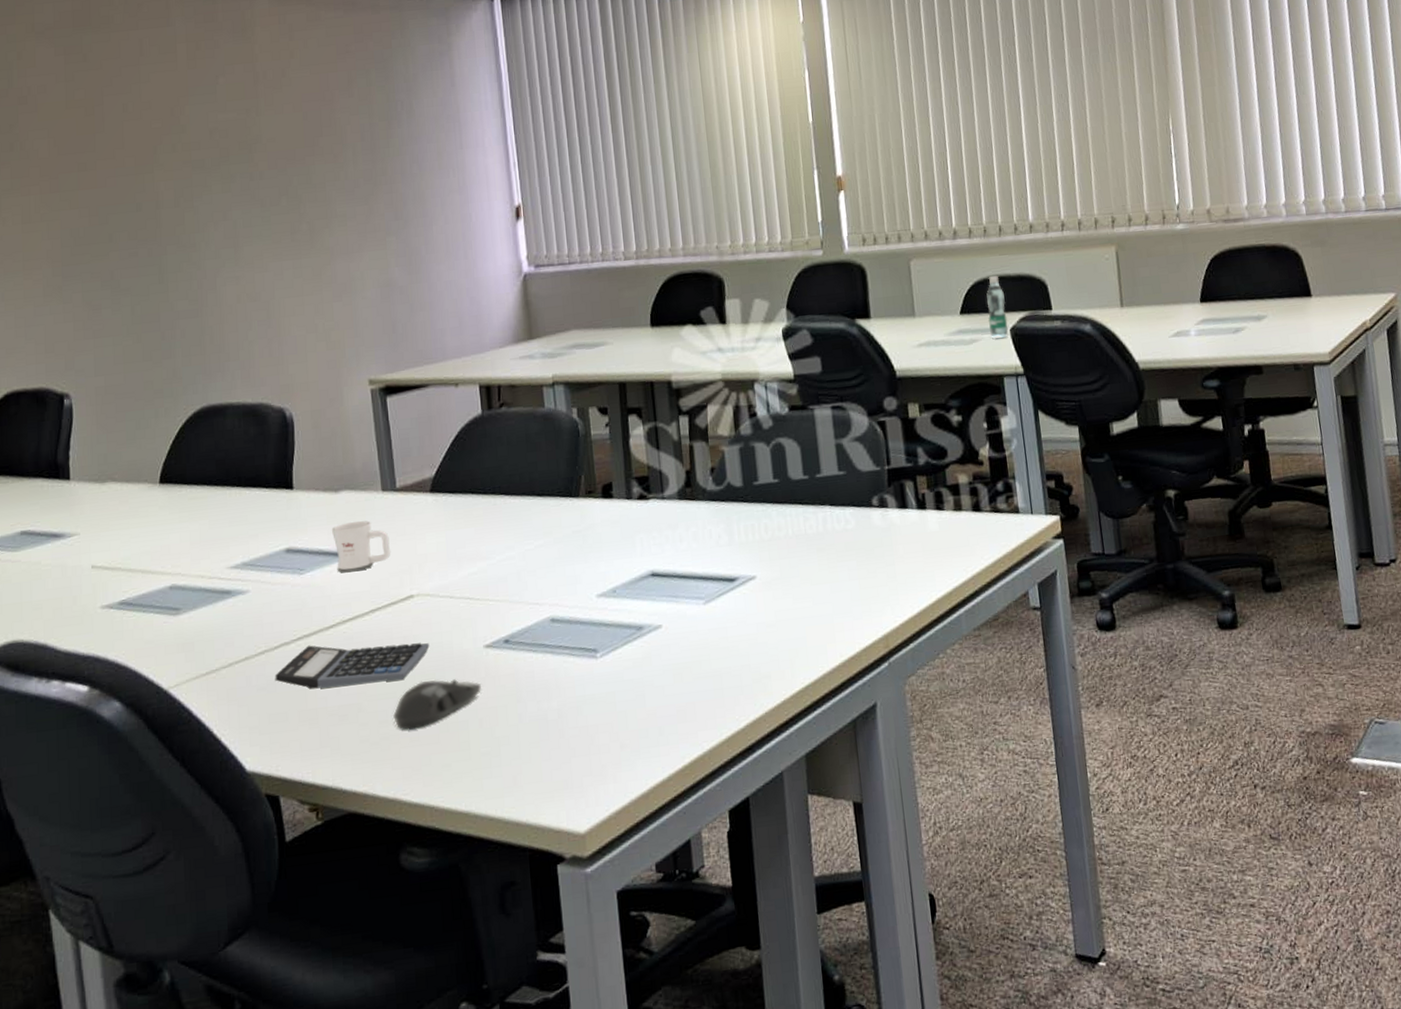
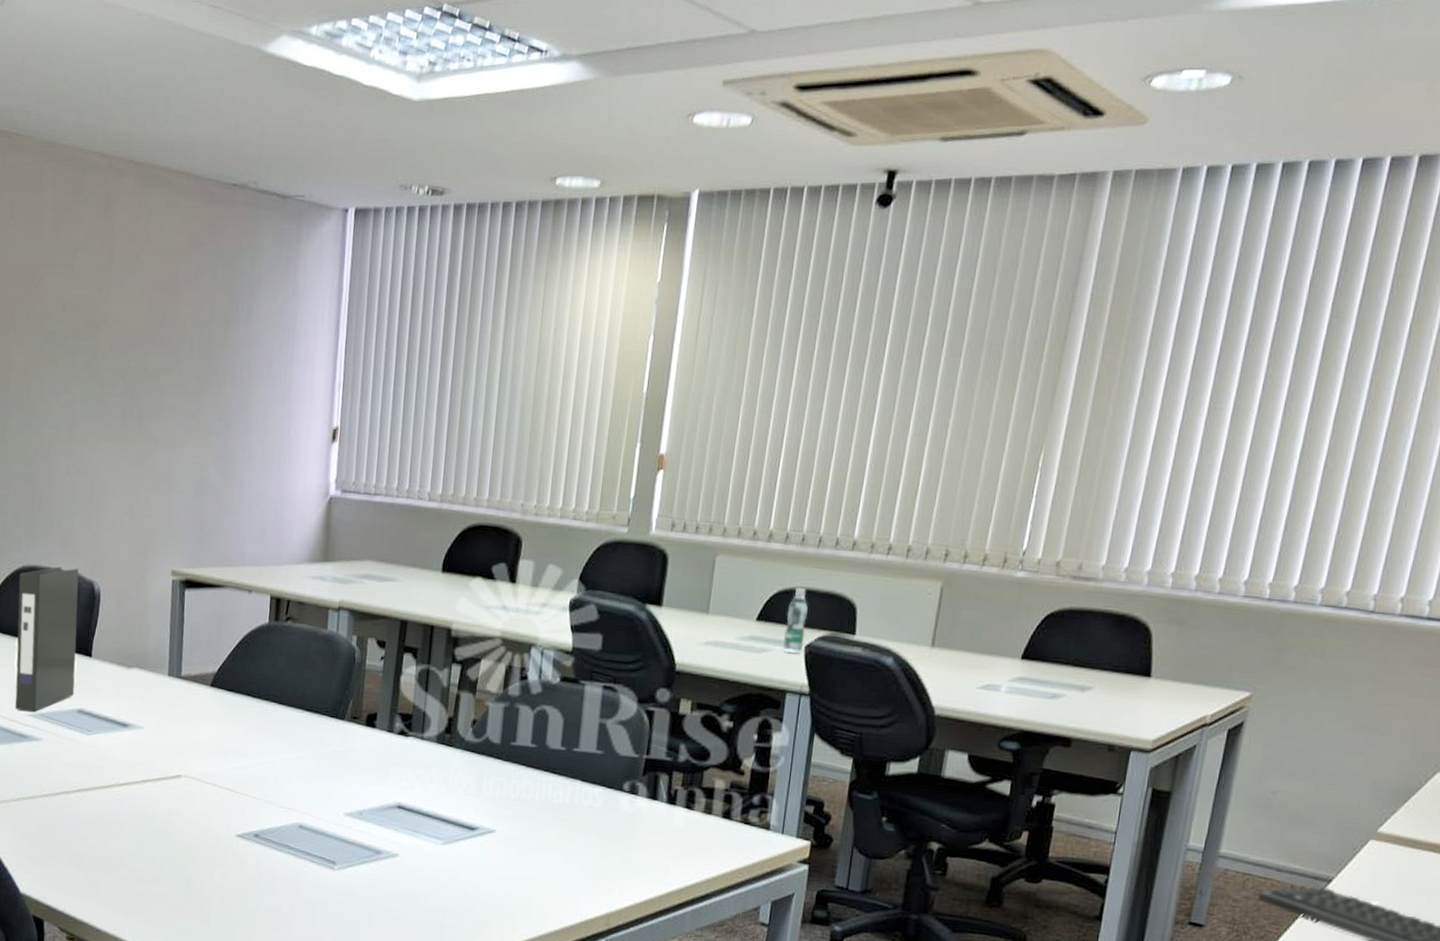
binder: none [199,397,279,565] -> present [15,566,79,712]
calculator: present [275,643,430,689] -> none [53,798,189,847]
mug: present [332,521,391,573] -> none [119,697,168,744]
computer mouse: present [393,679,481,730] -> none [148,852,228,892]

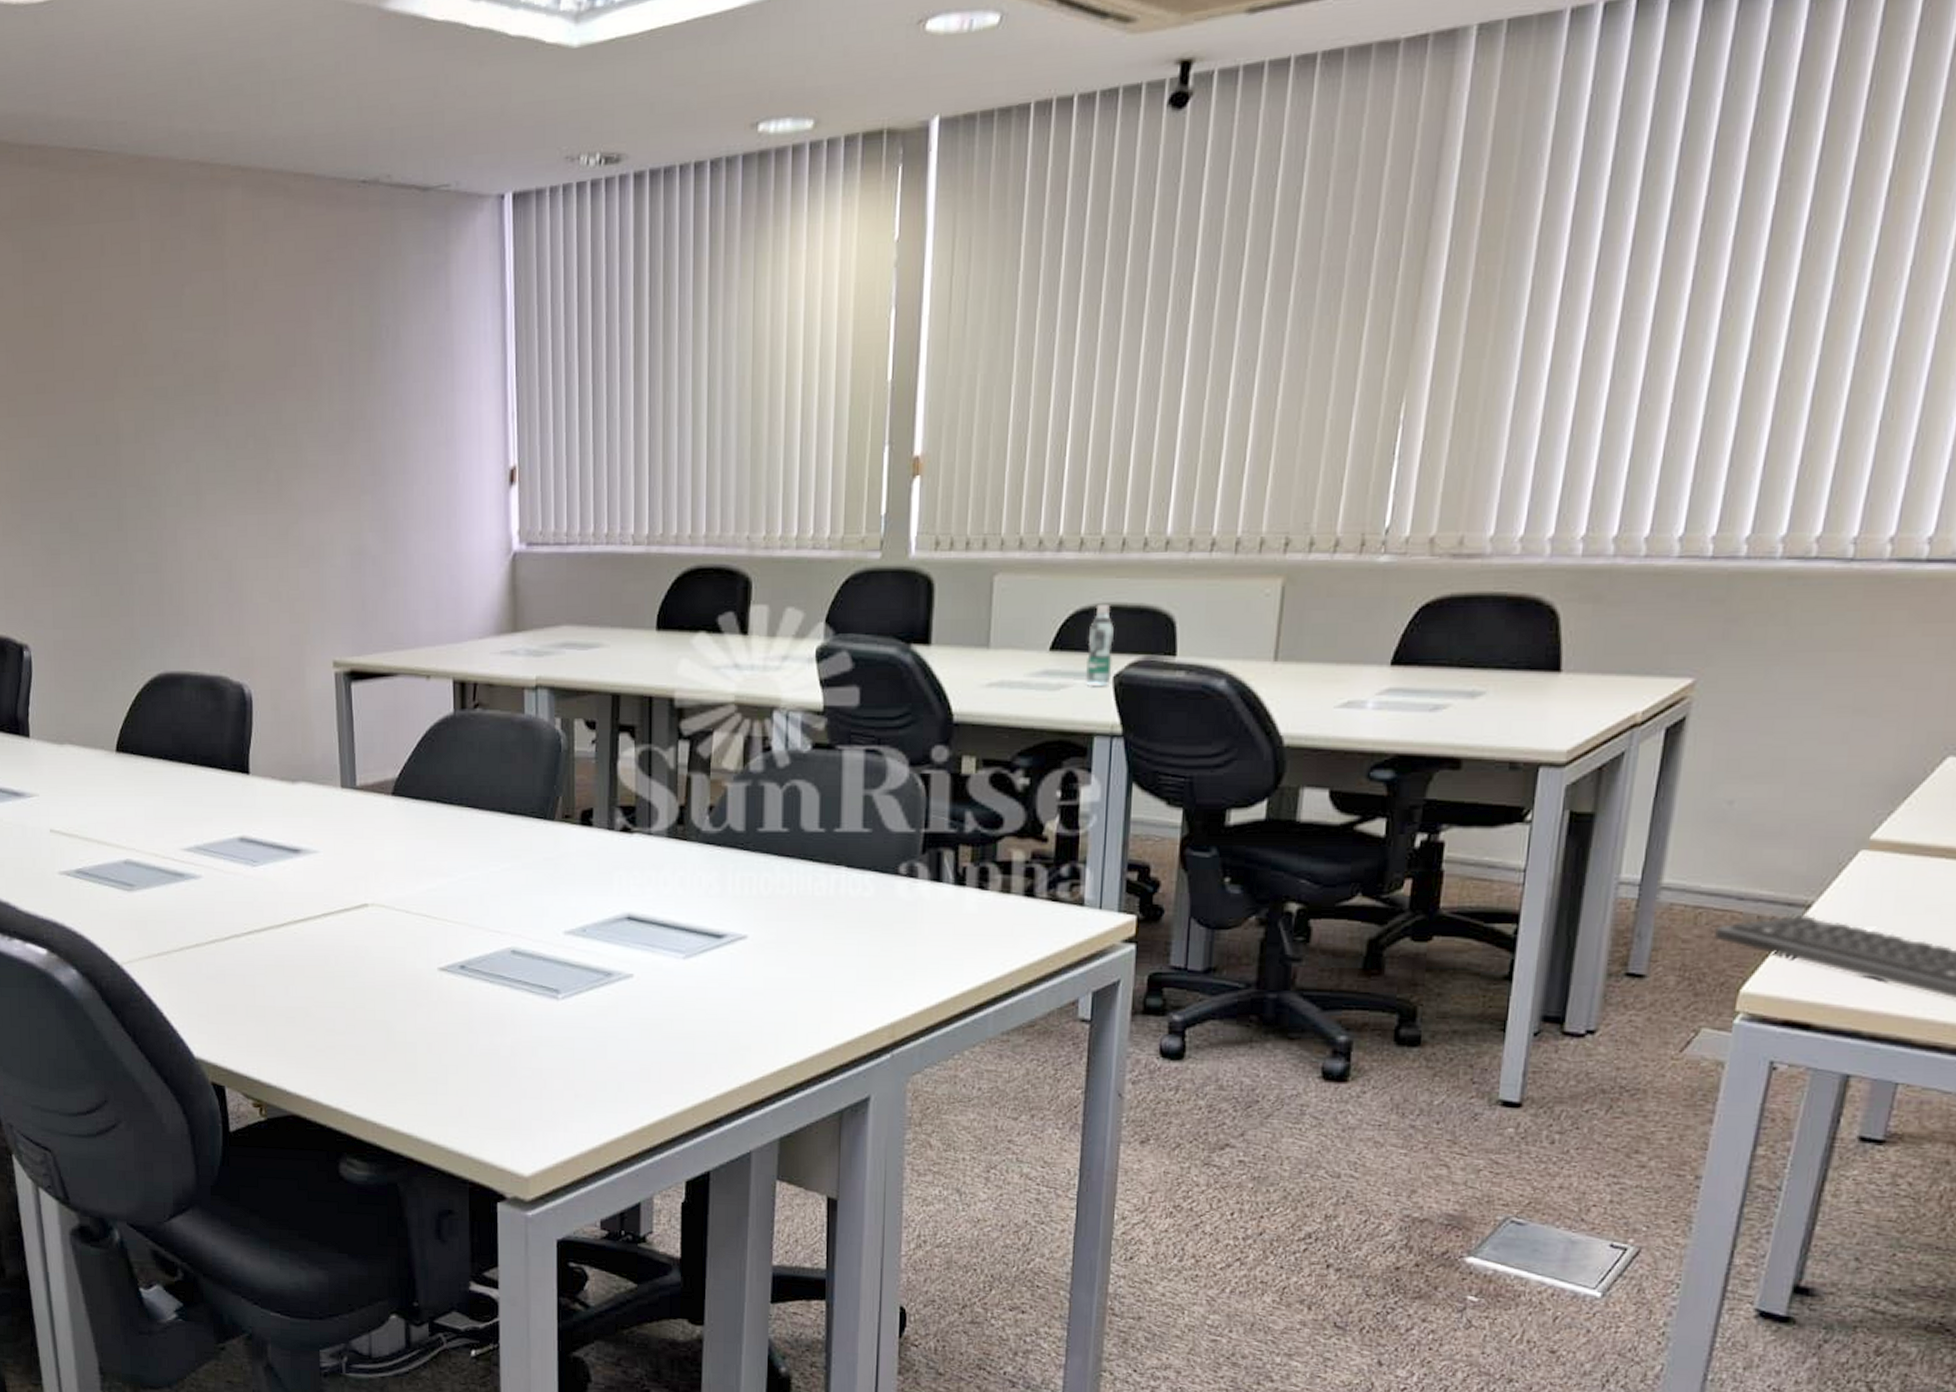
binder: present [15,566,79,712] -> none [156,670,234,845]

